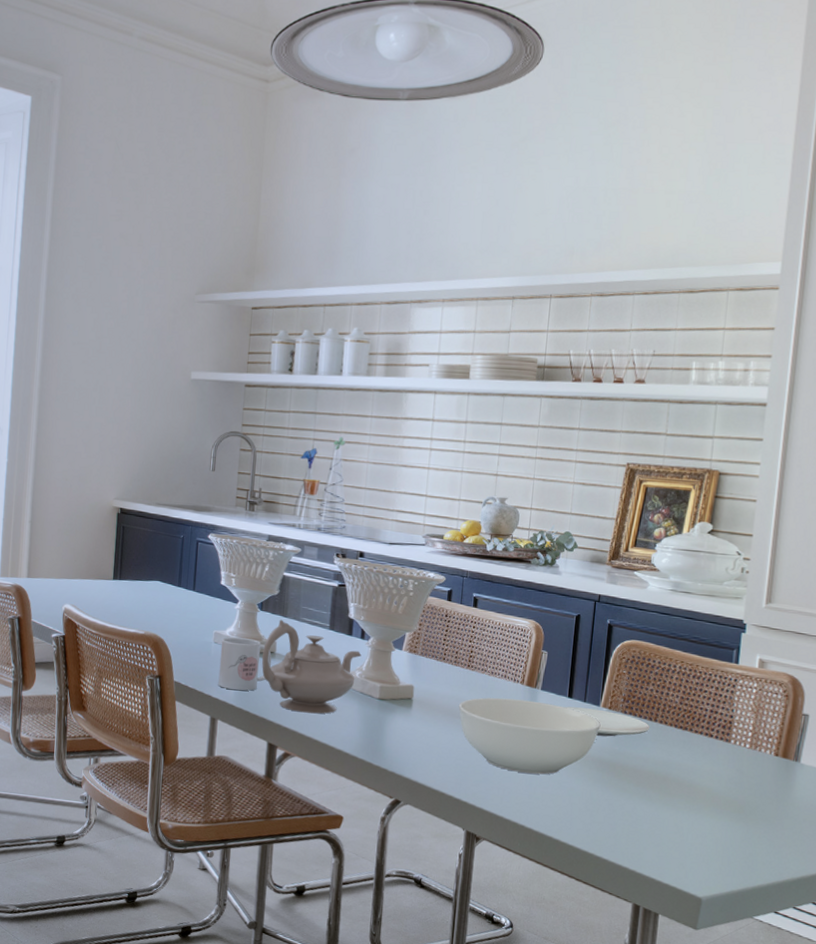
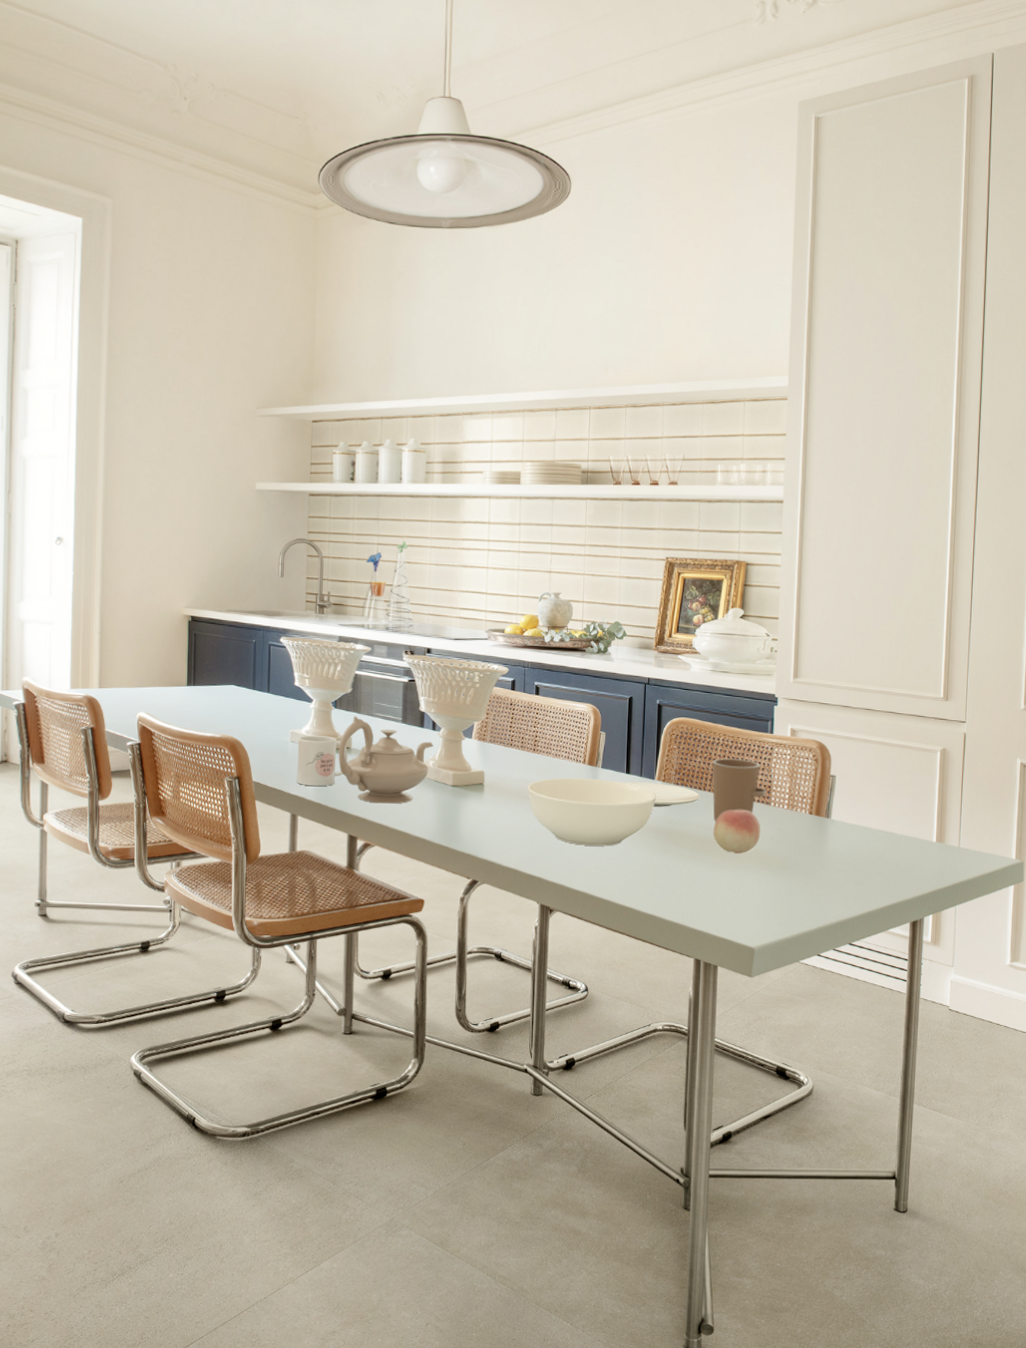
fruit: none [662,744,718,794] -> present [713,809,761,854]
cup: none [663,687,727,756] -> present [712,758,767,821]

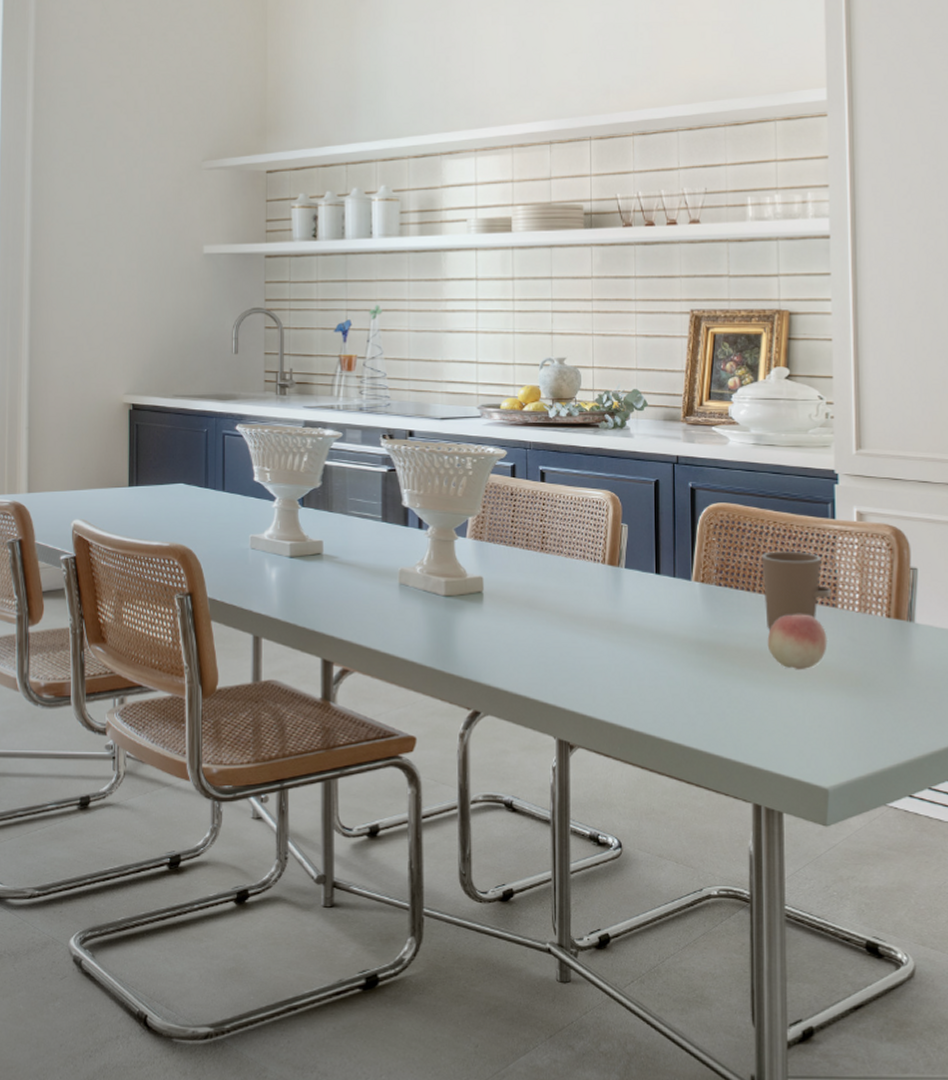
mug: present [296,735,348,787] -> none [259,540,318,602]
teapot: present [339,716,434,804] -> none [308,515,421,620]
bowl: present [527,777,657,846] -> none [535,581,695,665]
plate: present [621,782,701,807] -> none [651,584,749,614]

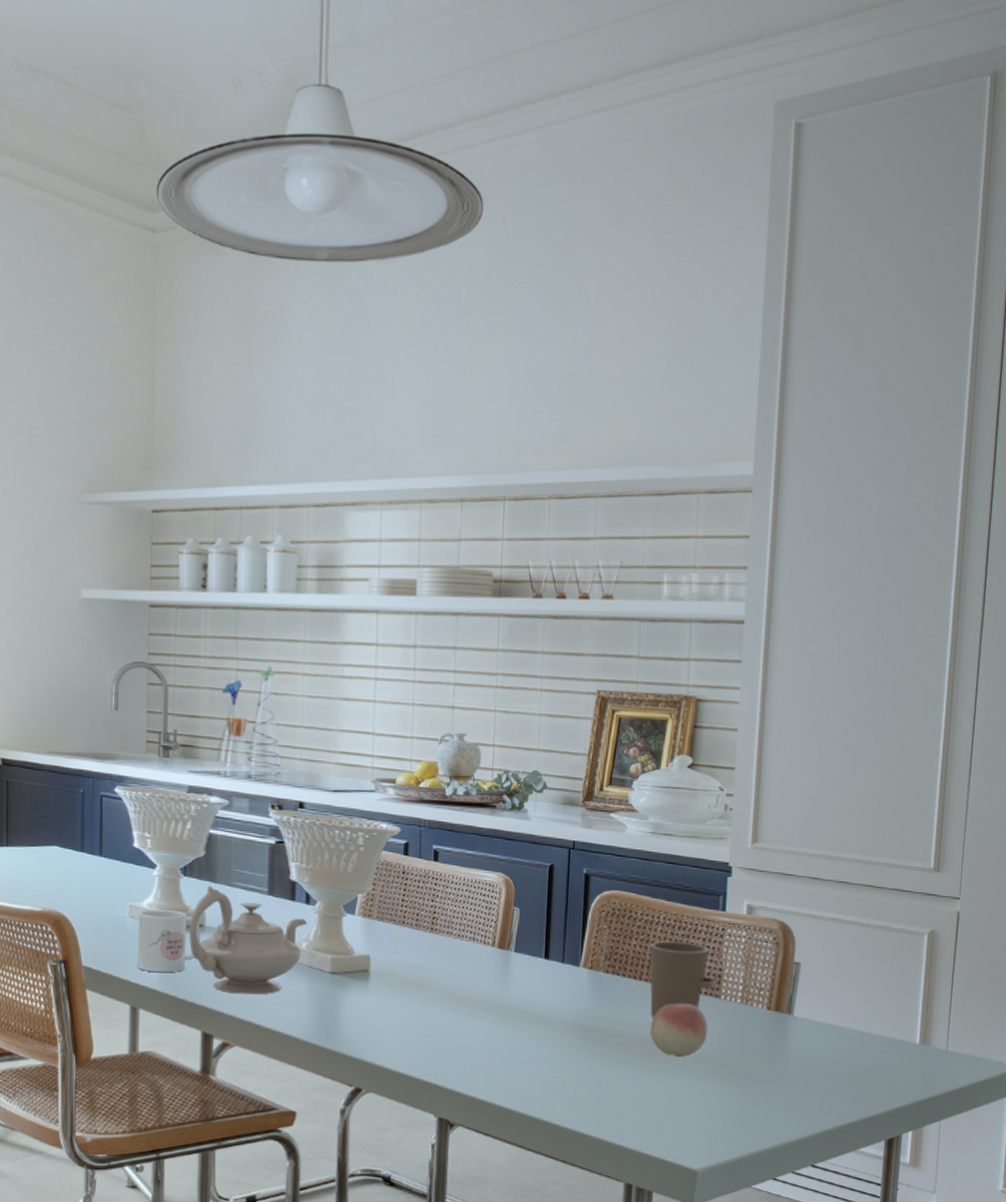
mug: none [259,540,318,602] -> present [137,909,200,973]
teapot: none [308,515,421,620] -> present [189,886,308,995]

